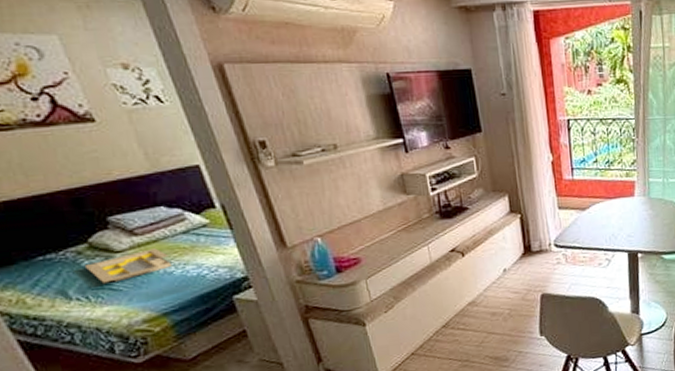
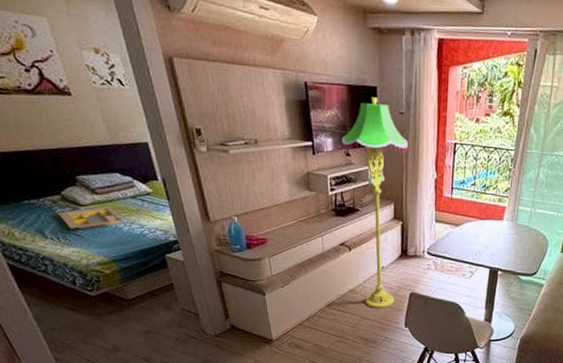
floor lamp: none [437,80,524,319] -> present [341,97,409,308]

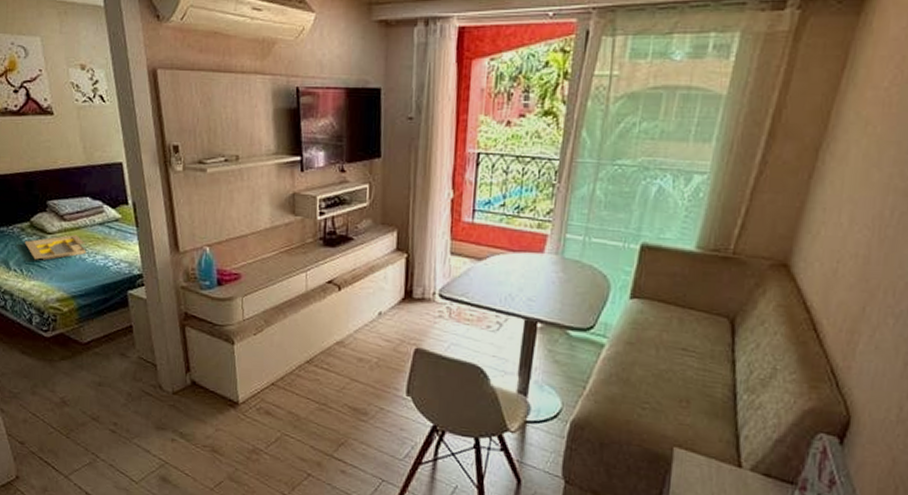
floor lamp: present [341,97,409,308] -> none [335,101,418,368]

